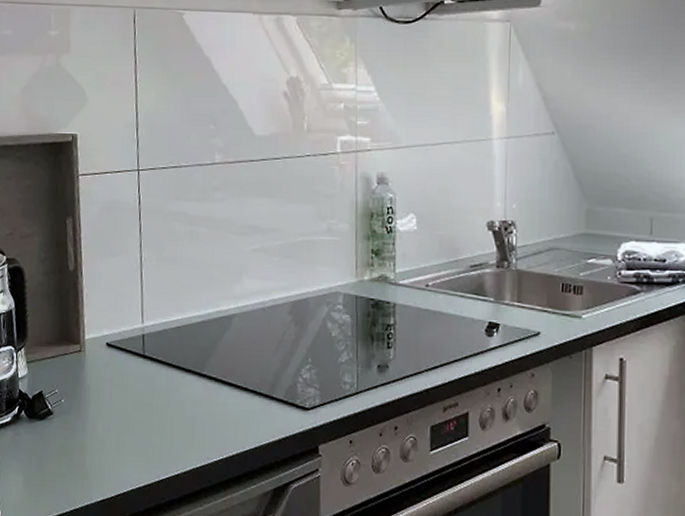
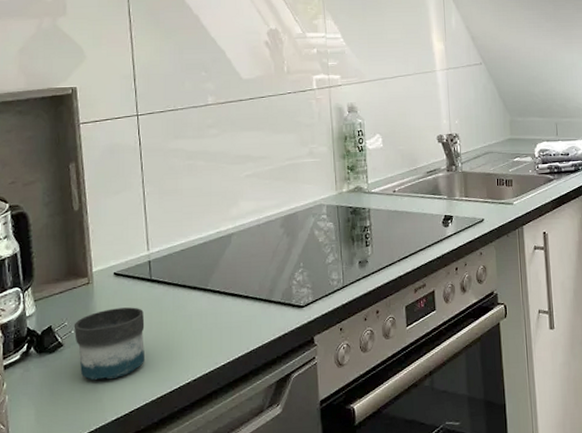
mug: none [64,381,136,458] -> present [73,307,145,381]

